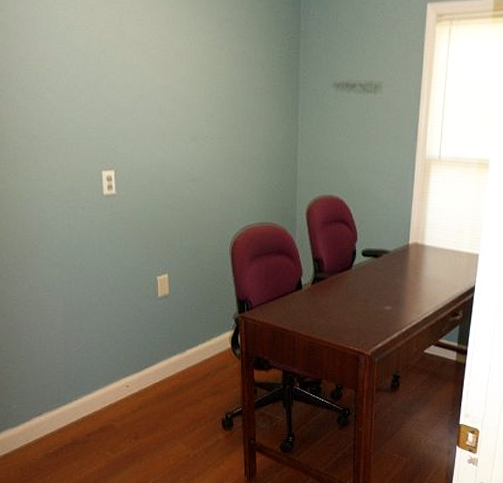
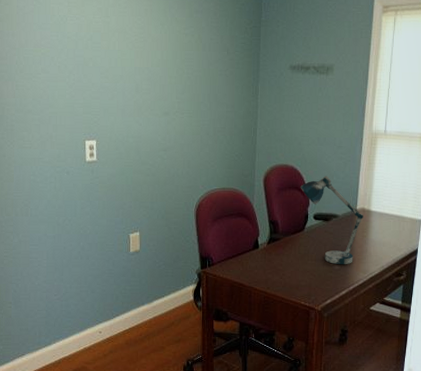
desk lamp: none [347,207,416,306] -> present [300,175,363,265]

